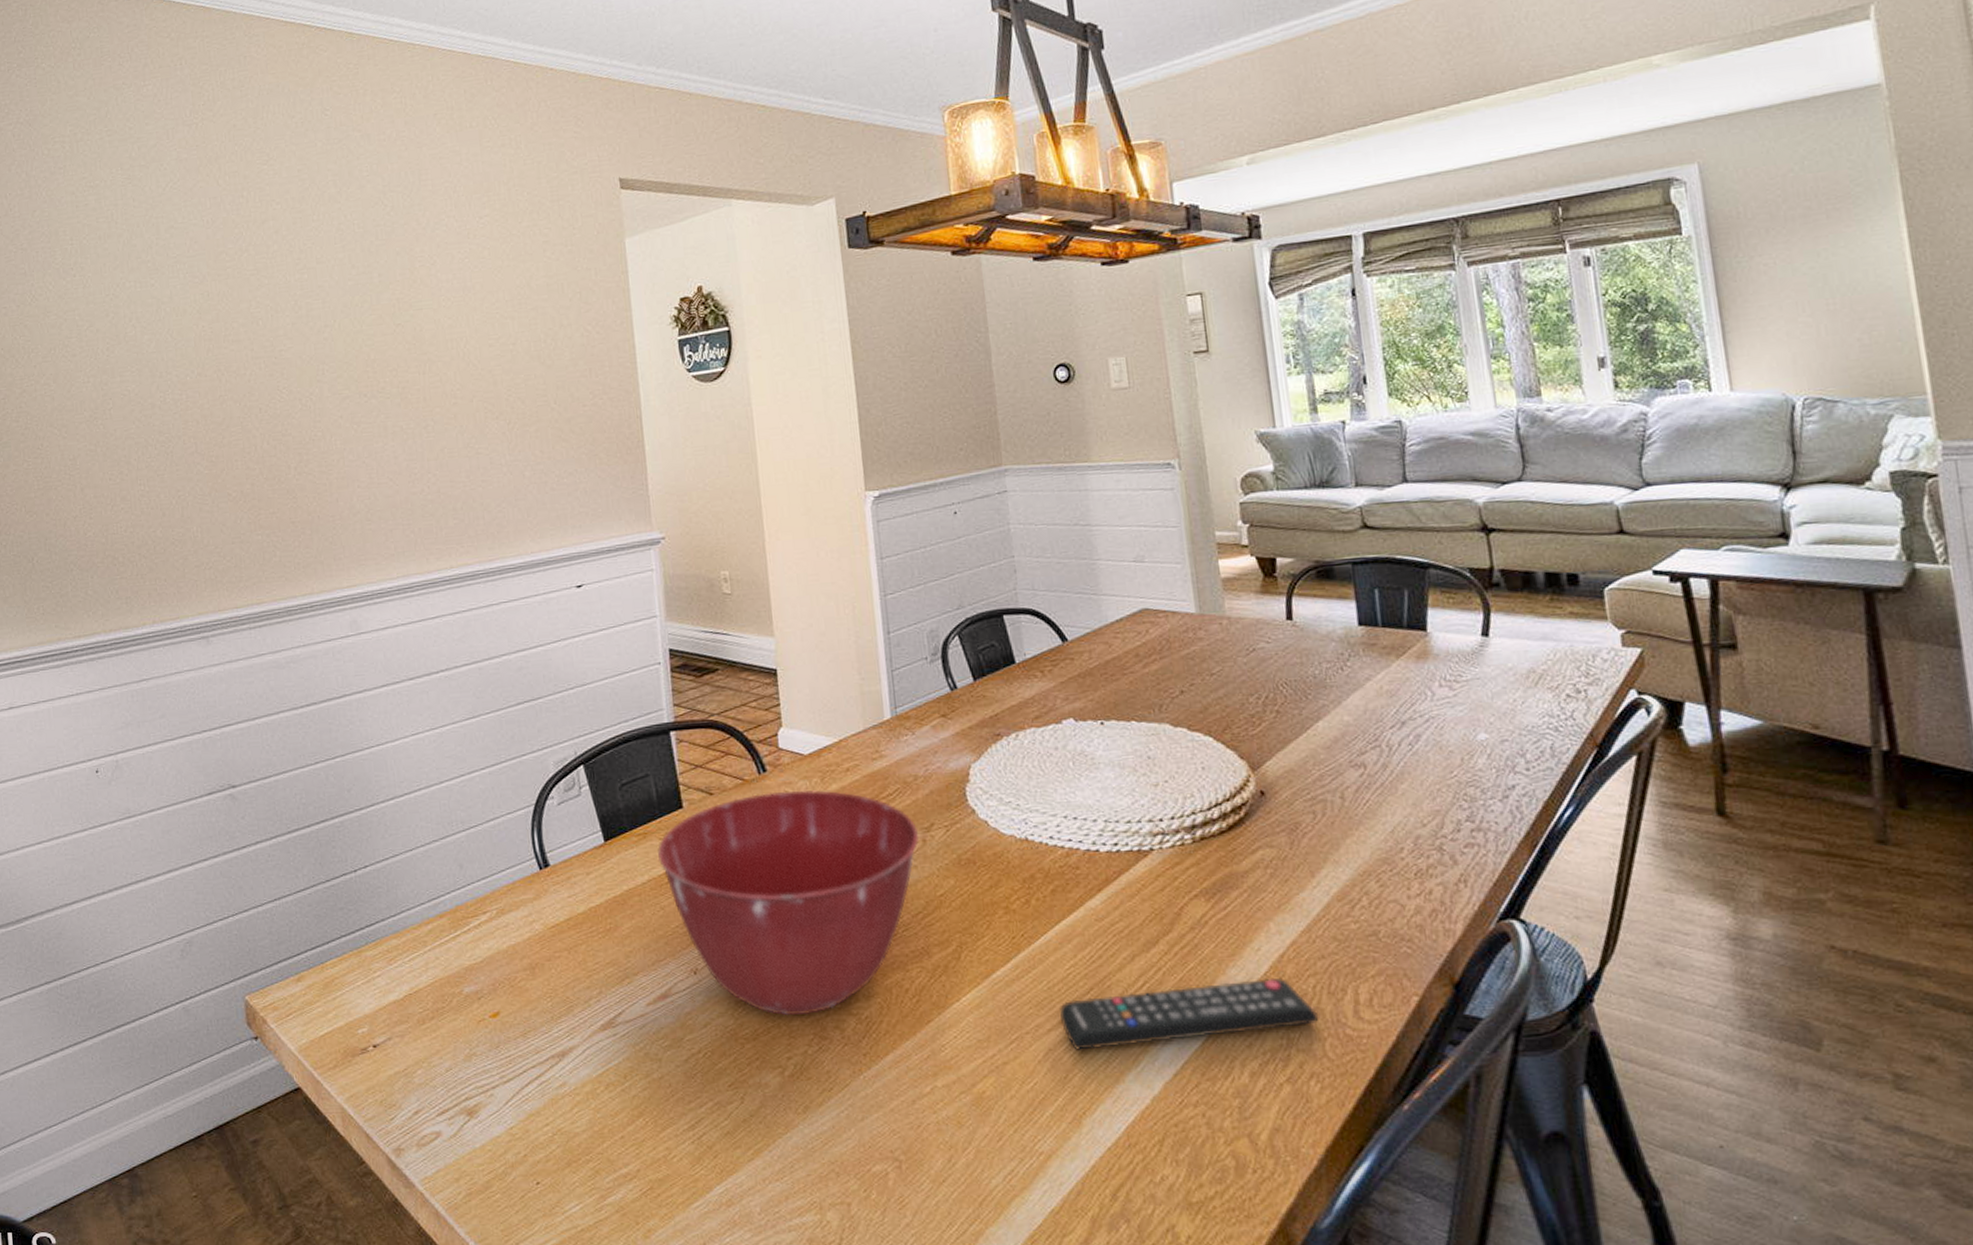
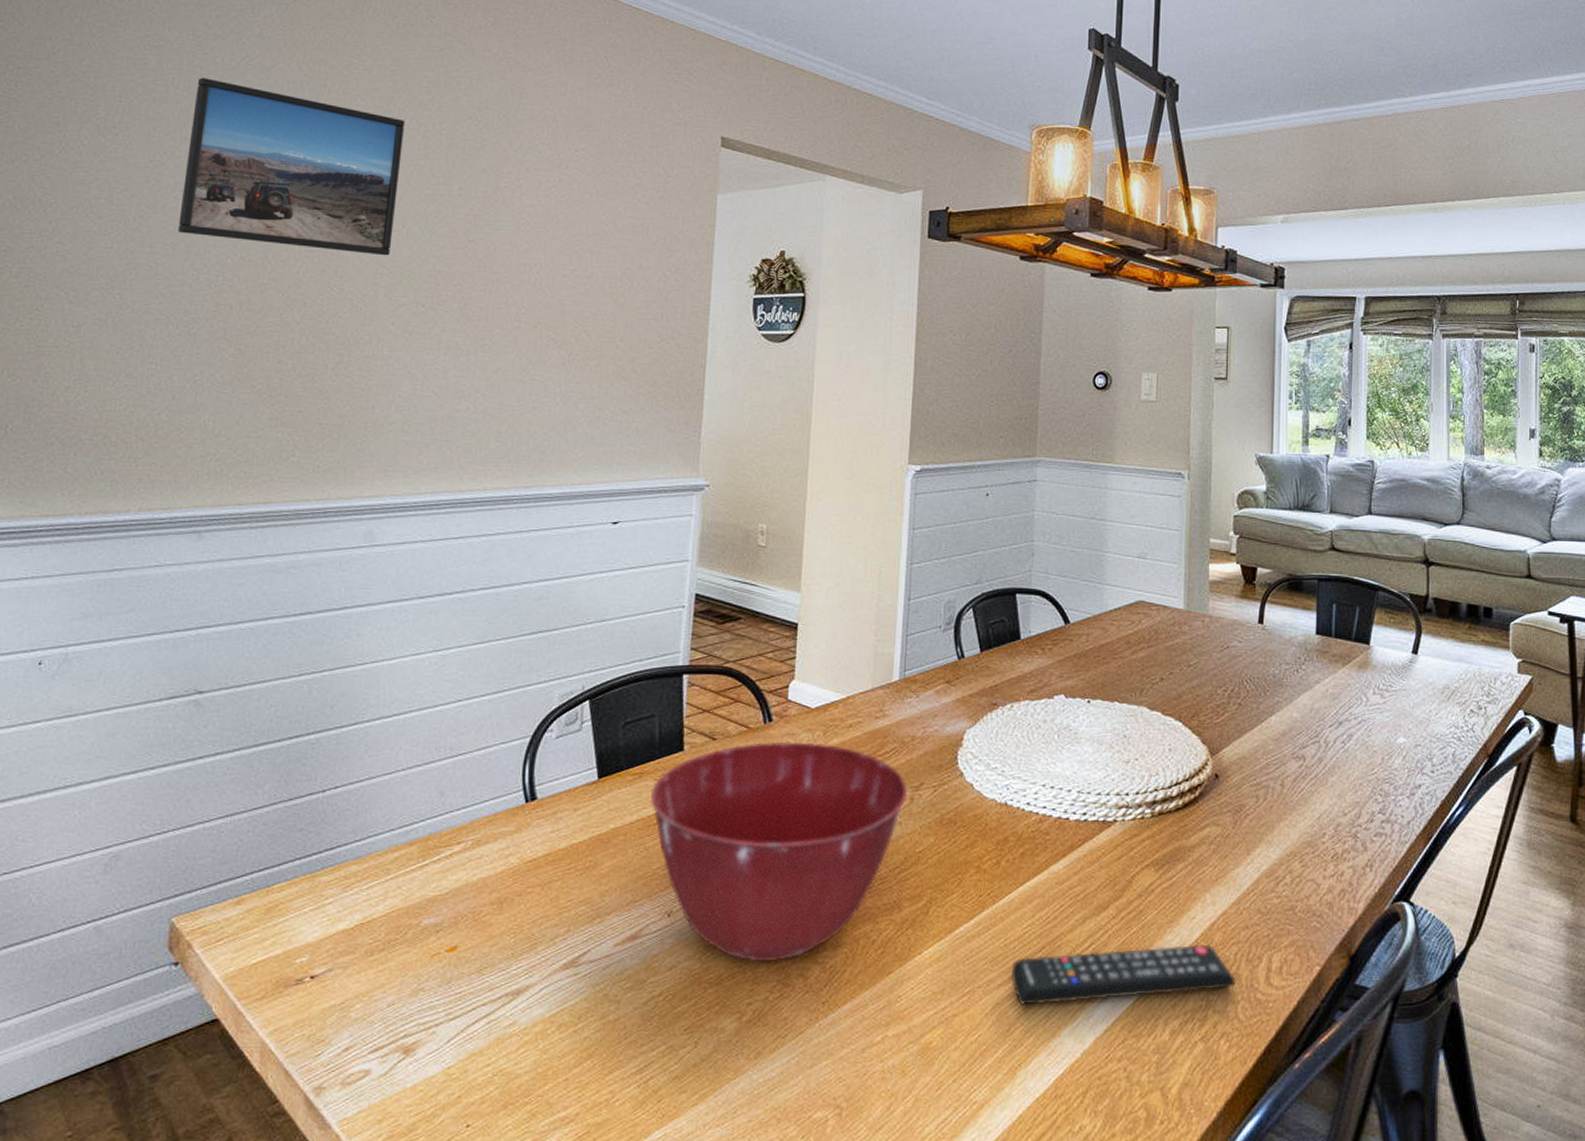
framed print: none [132,208,327,359] -> present [178,77,406,256]

